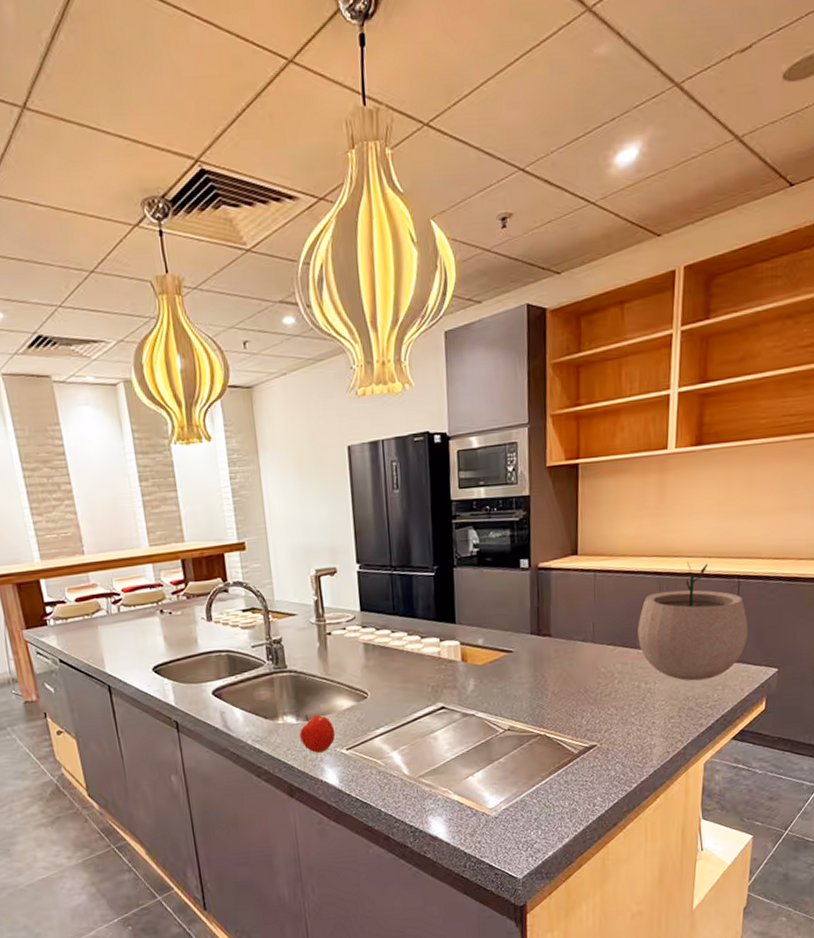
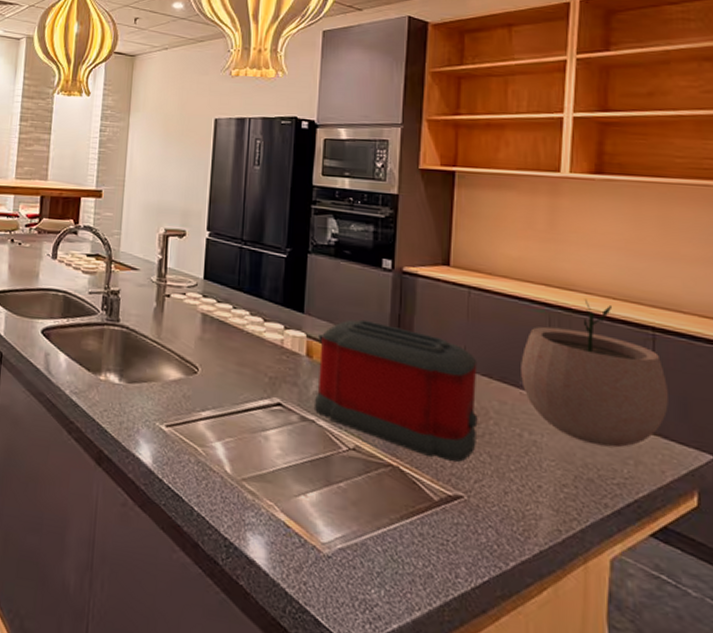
fruit: present [299,714,335,753] -> none [119,376,158,423]
toaster: none [470,618,606,721] -> present [315,319,478,462]

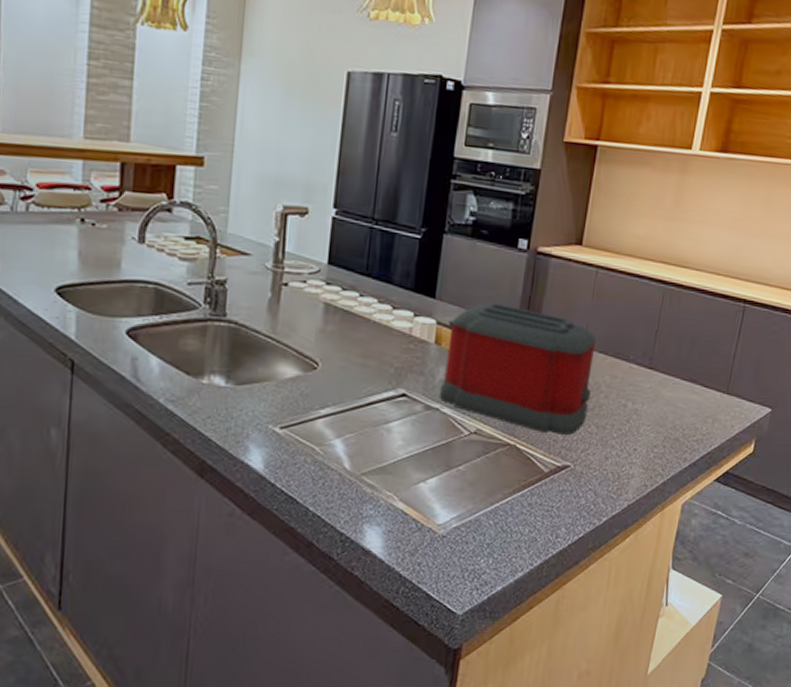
plant pot: present [521,299,668,448] -> none [632,275,748,409]

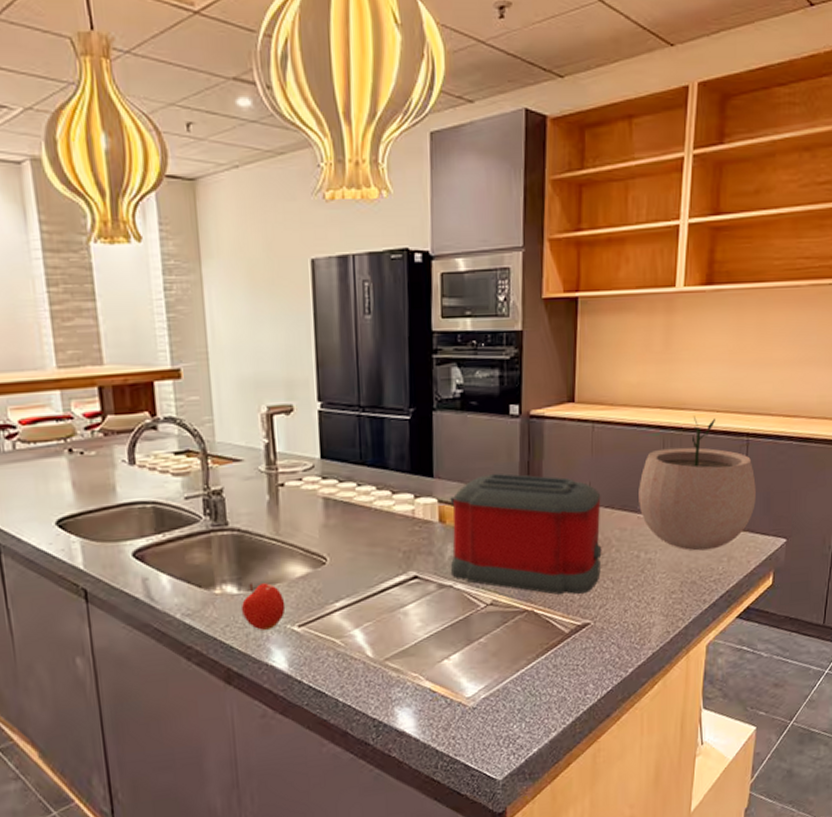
fruit: none [225,377,271,427] -> present [241,583,286,630]
plant pot: none [632,275,748,409] -> present [639,416,756,551]

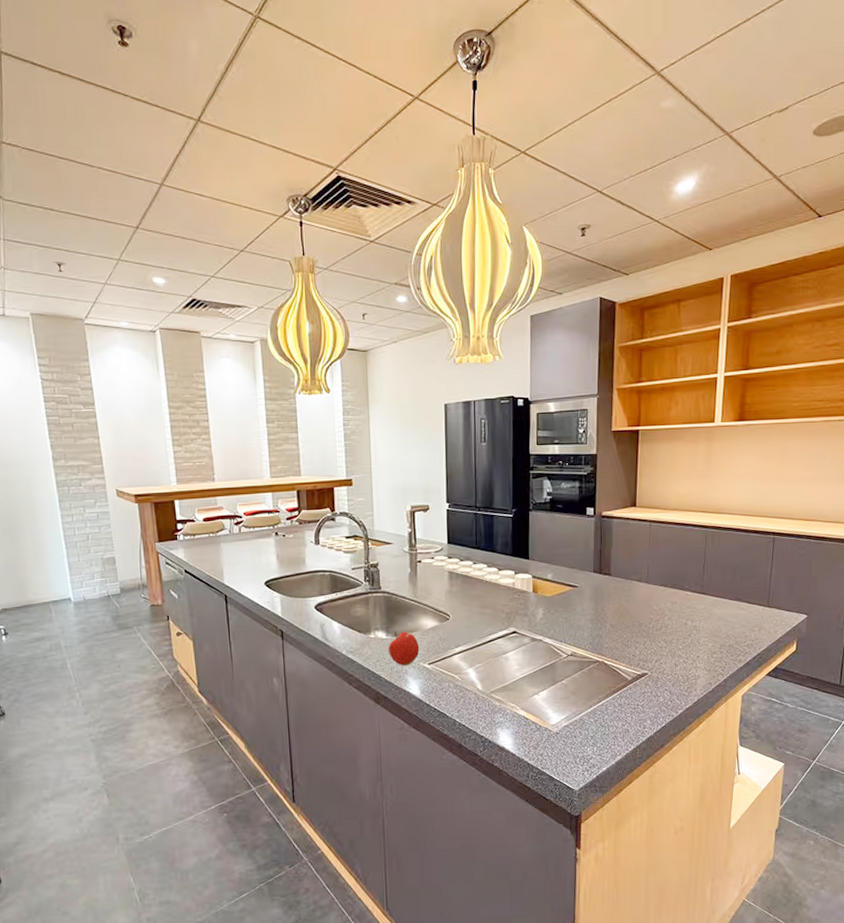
toaster: present [450,473,602,594] -> none [541,557,657,650]
plant pot: present [639,416,756,551] -> none [686,518,781,622]

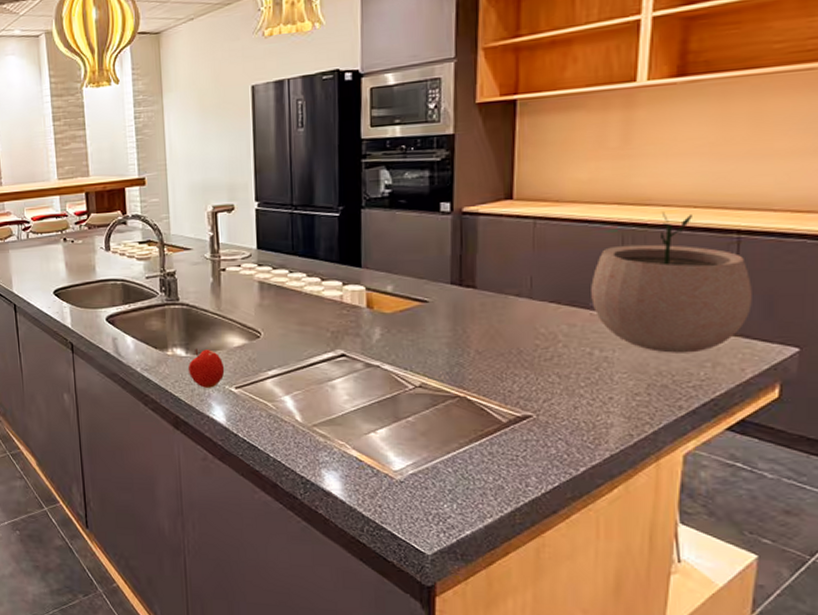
plant pot: none [686,518,781,622] -> present [591,211,752,353]

